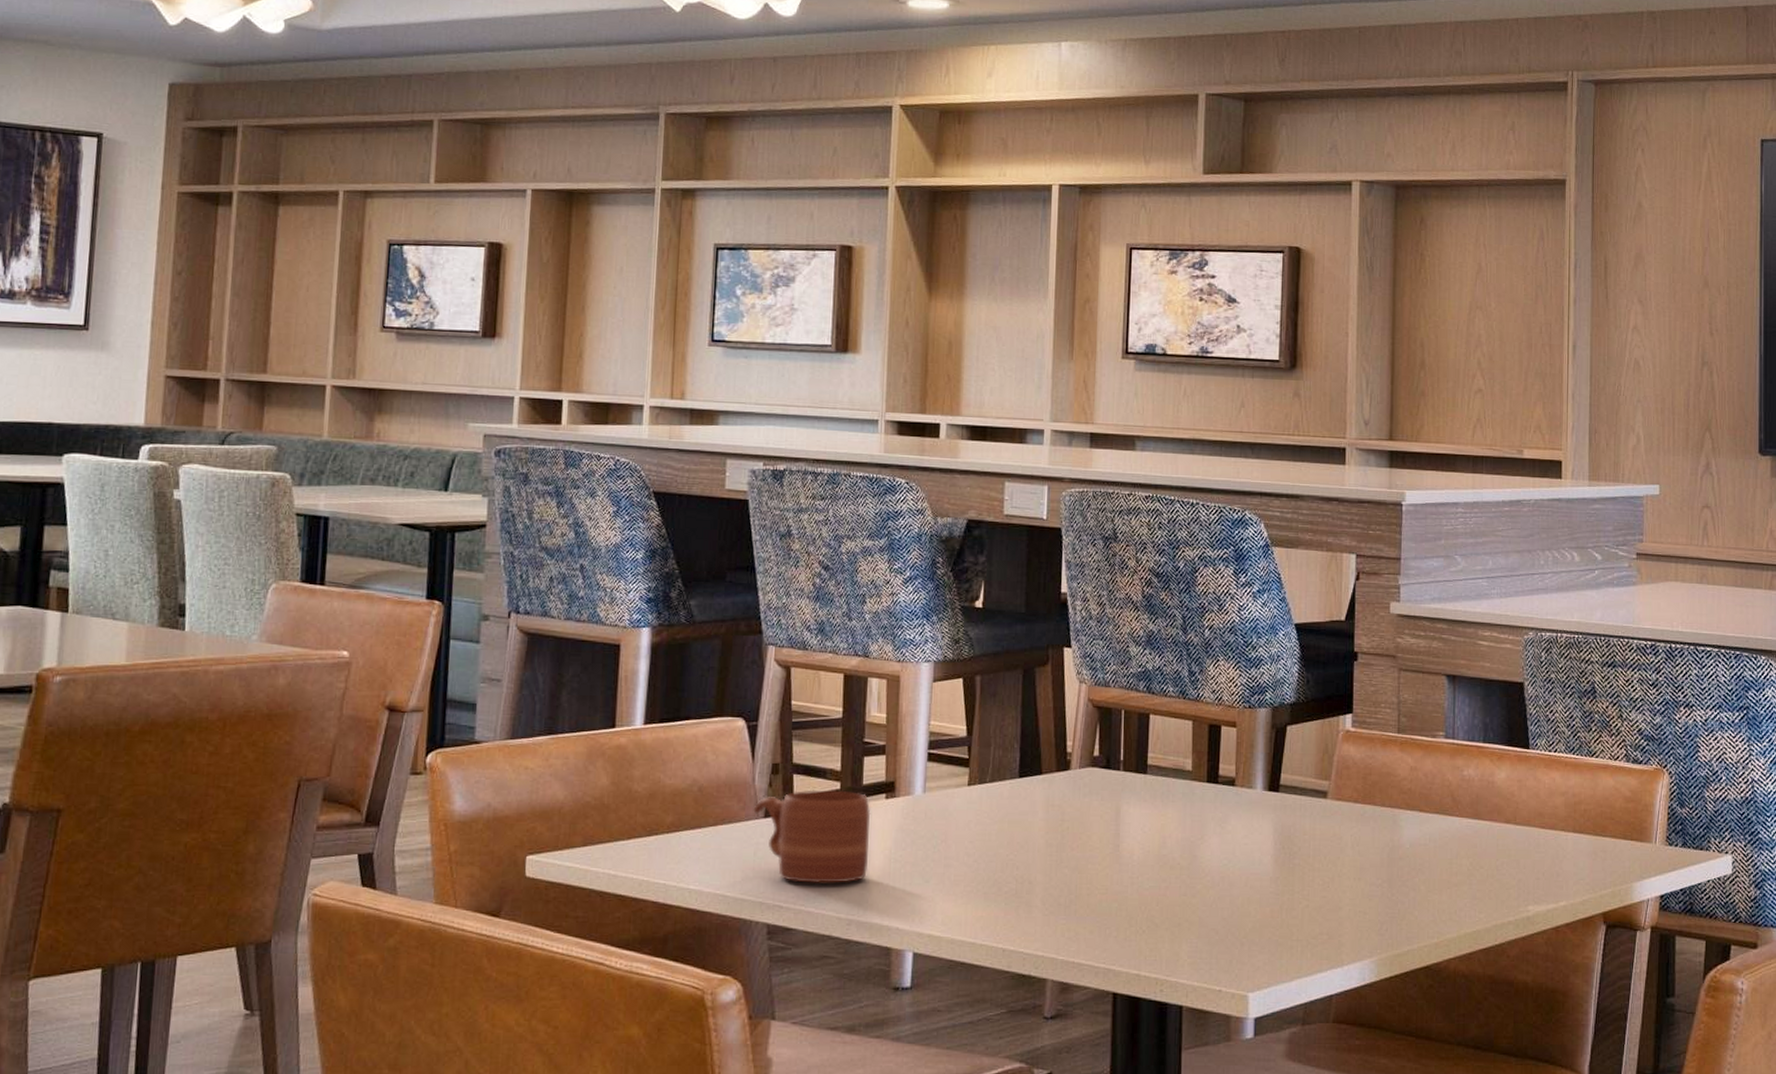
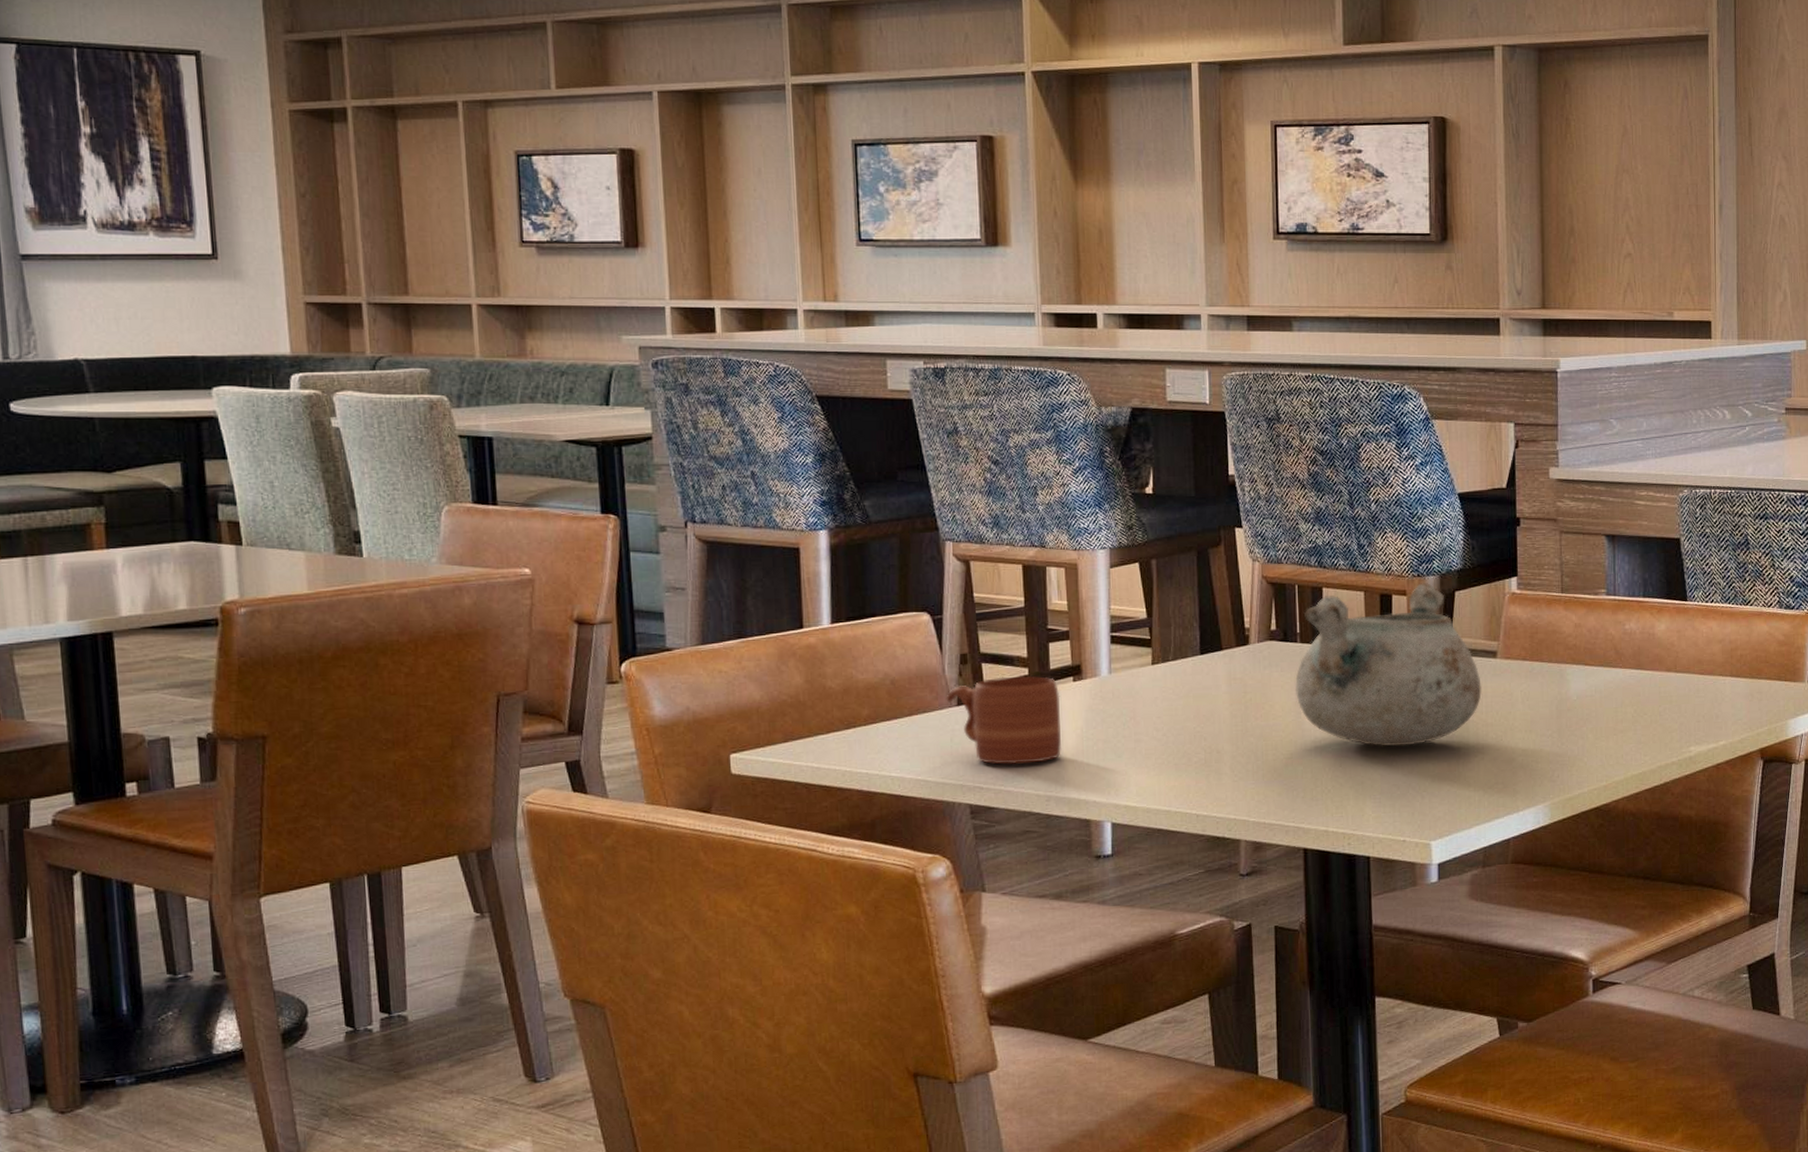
decorative bowl: none [1115,715,1310,888] -> present [1295,583,1482,747]

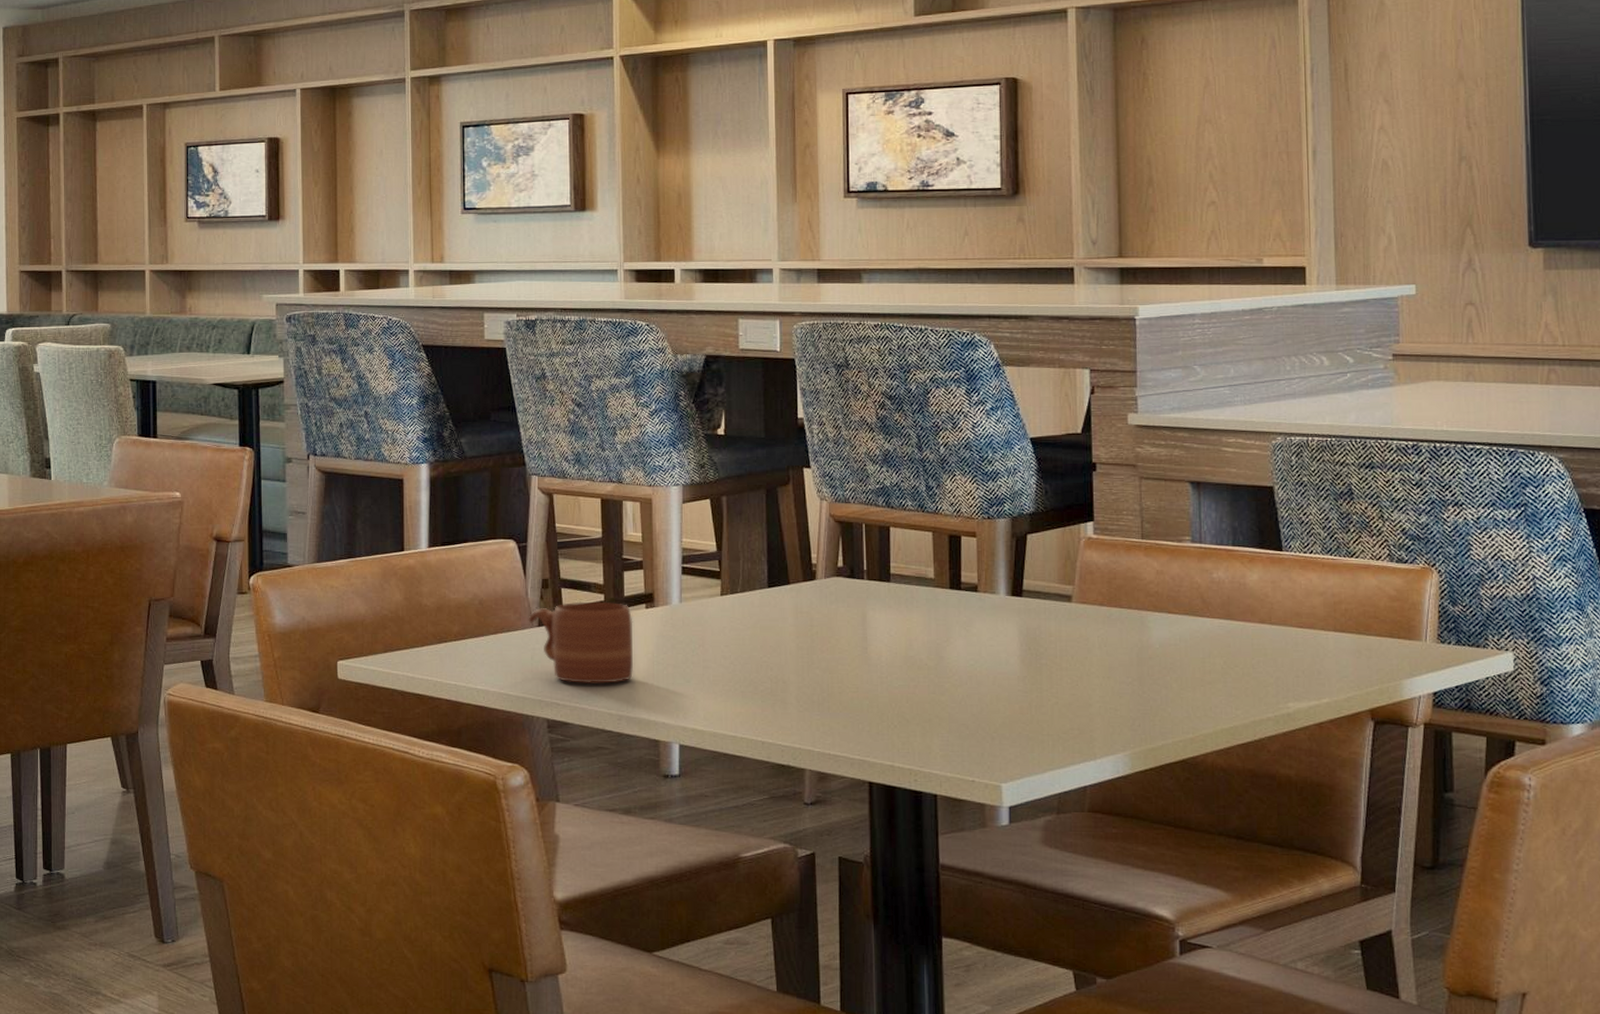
decorative bowl: present [1295,583,1482,747] -> none [862,525,1056,686]

